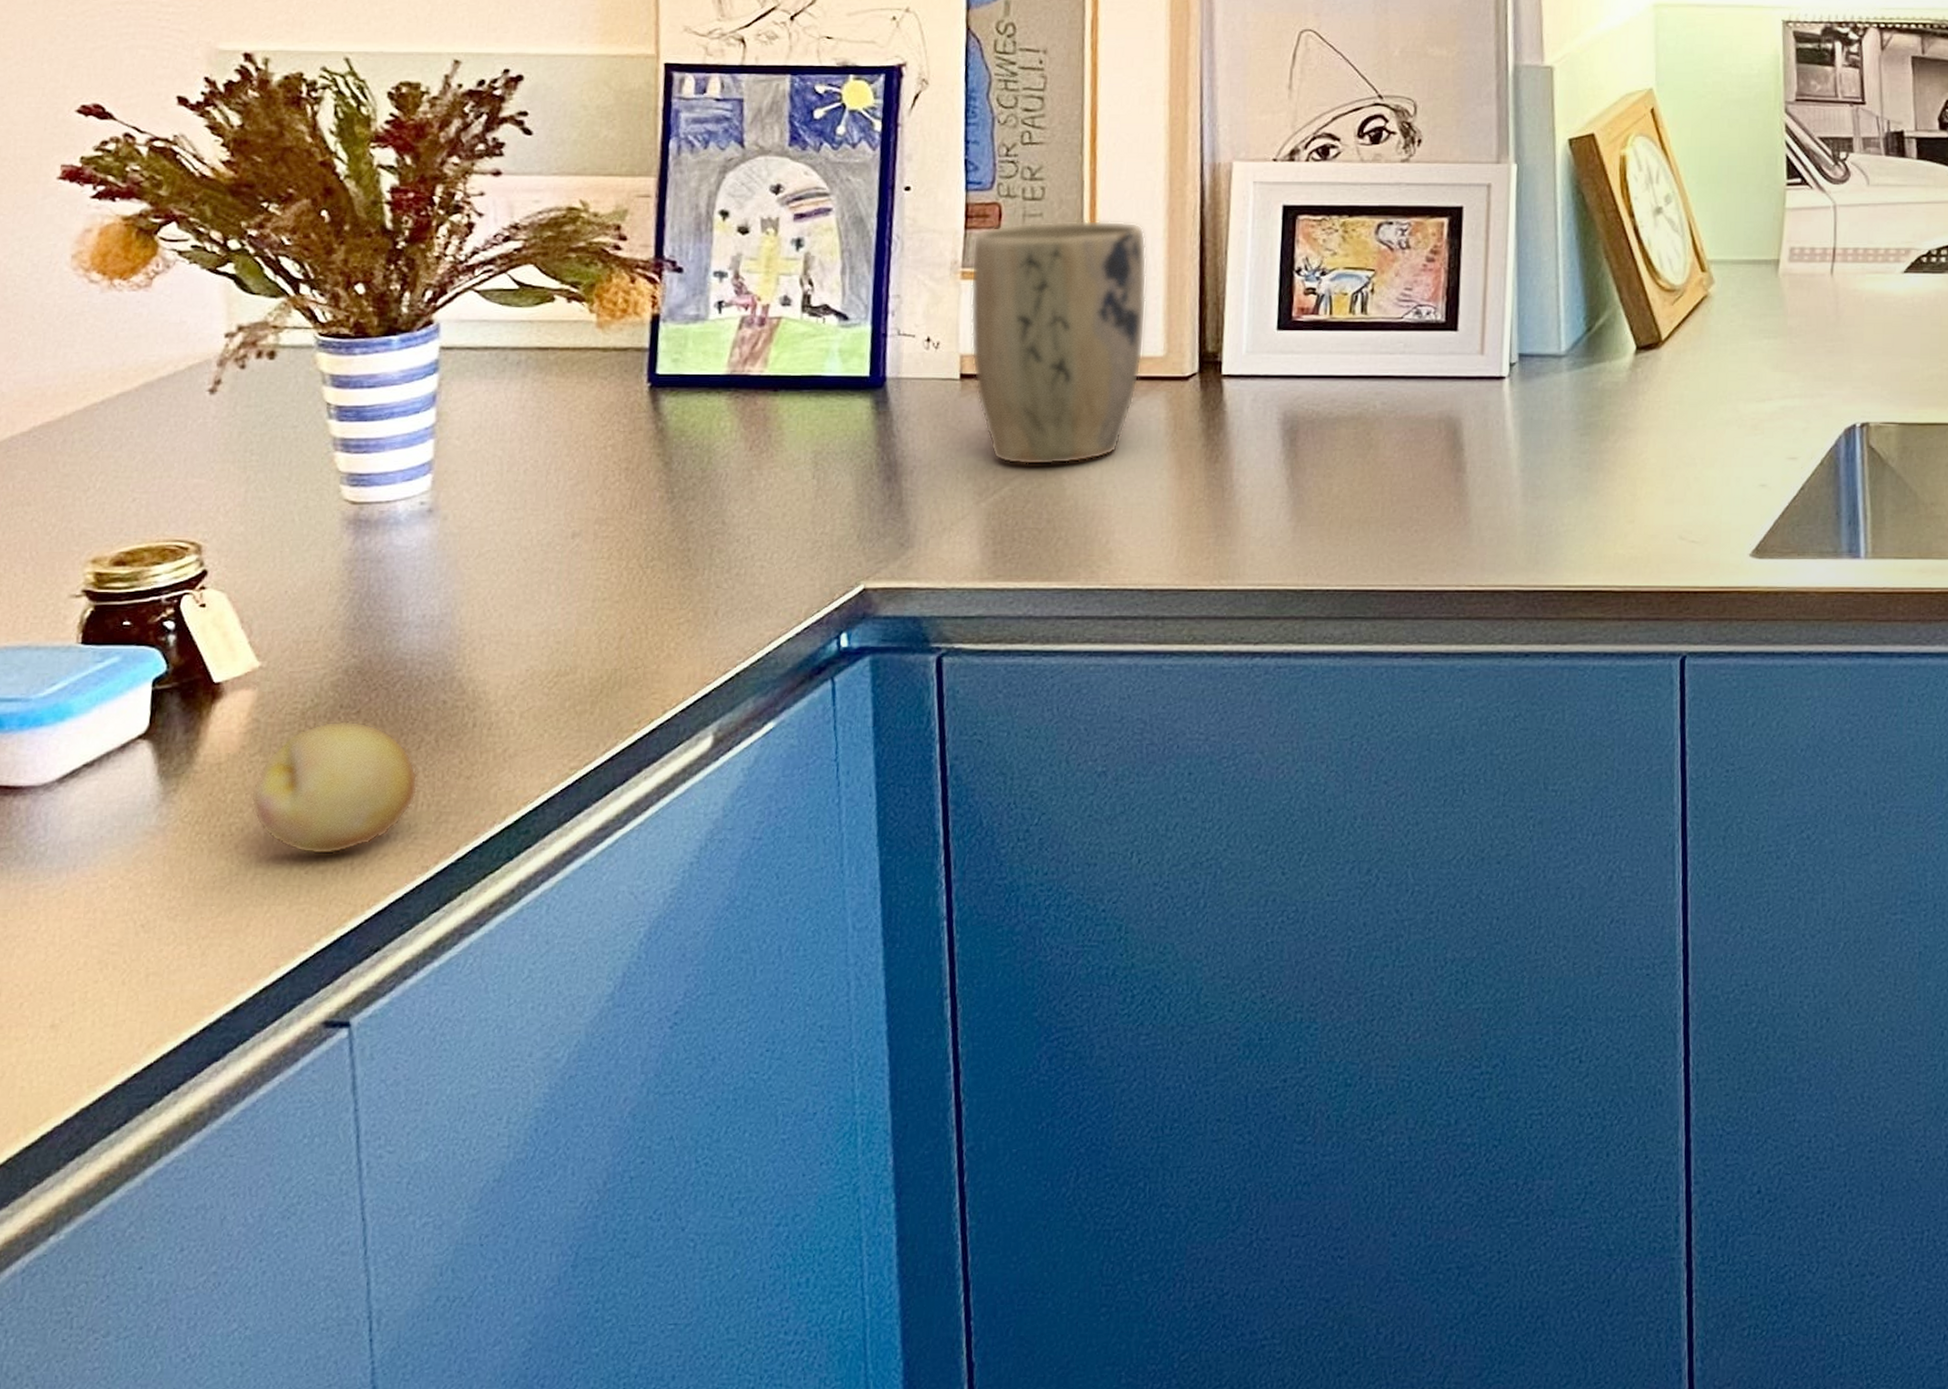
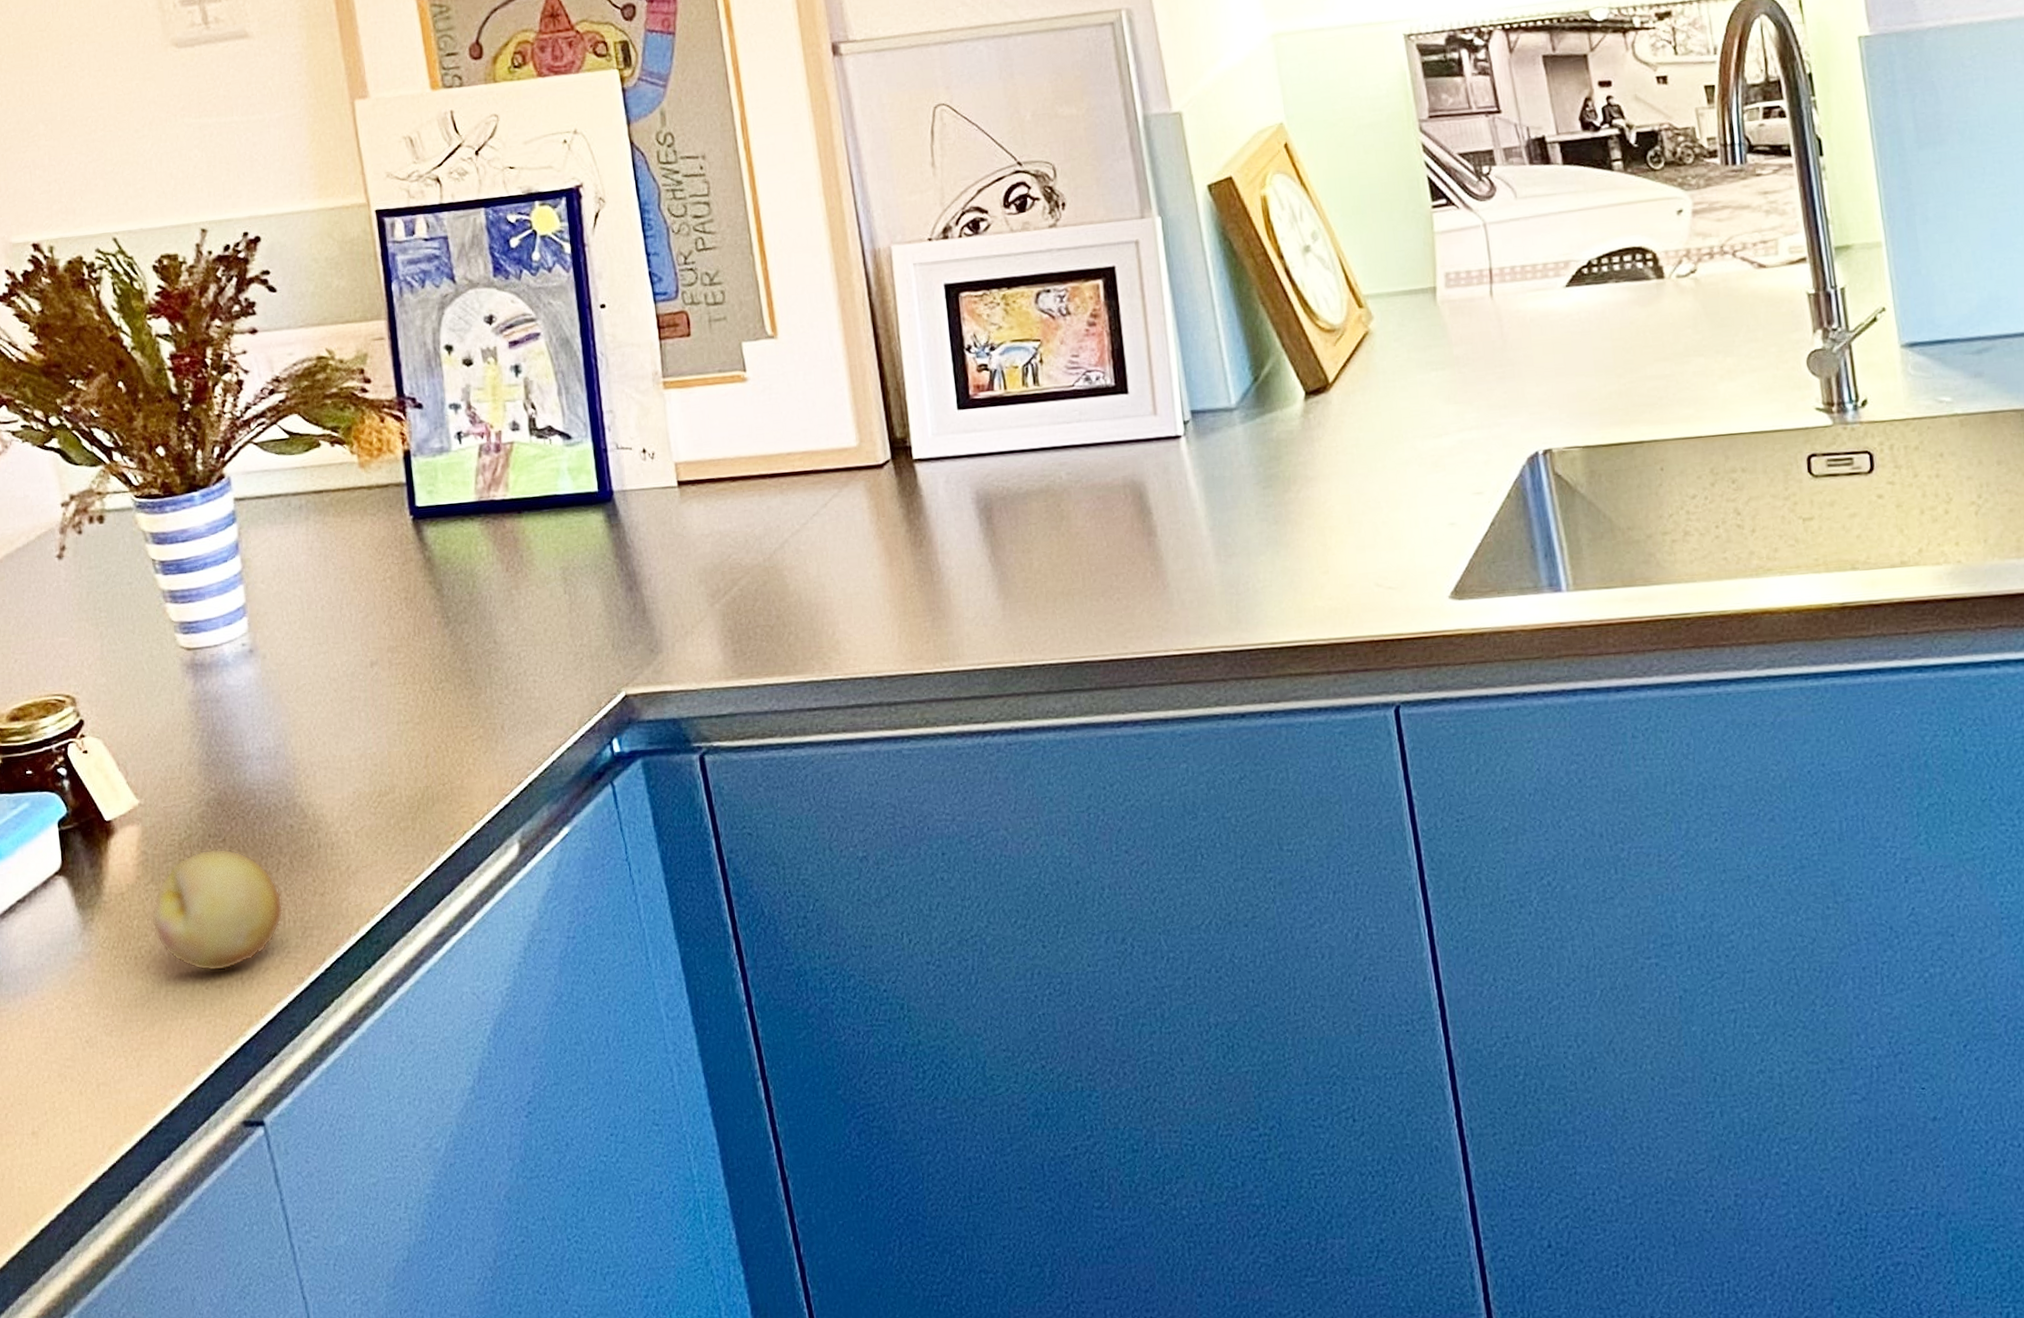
plant pot: present [970,220,1147,465] -> none [669,316,839,565]

